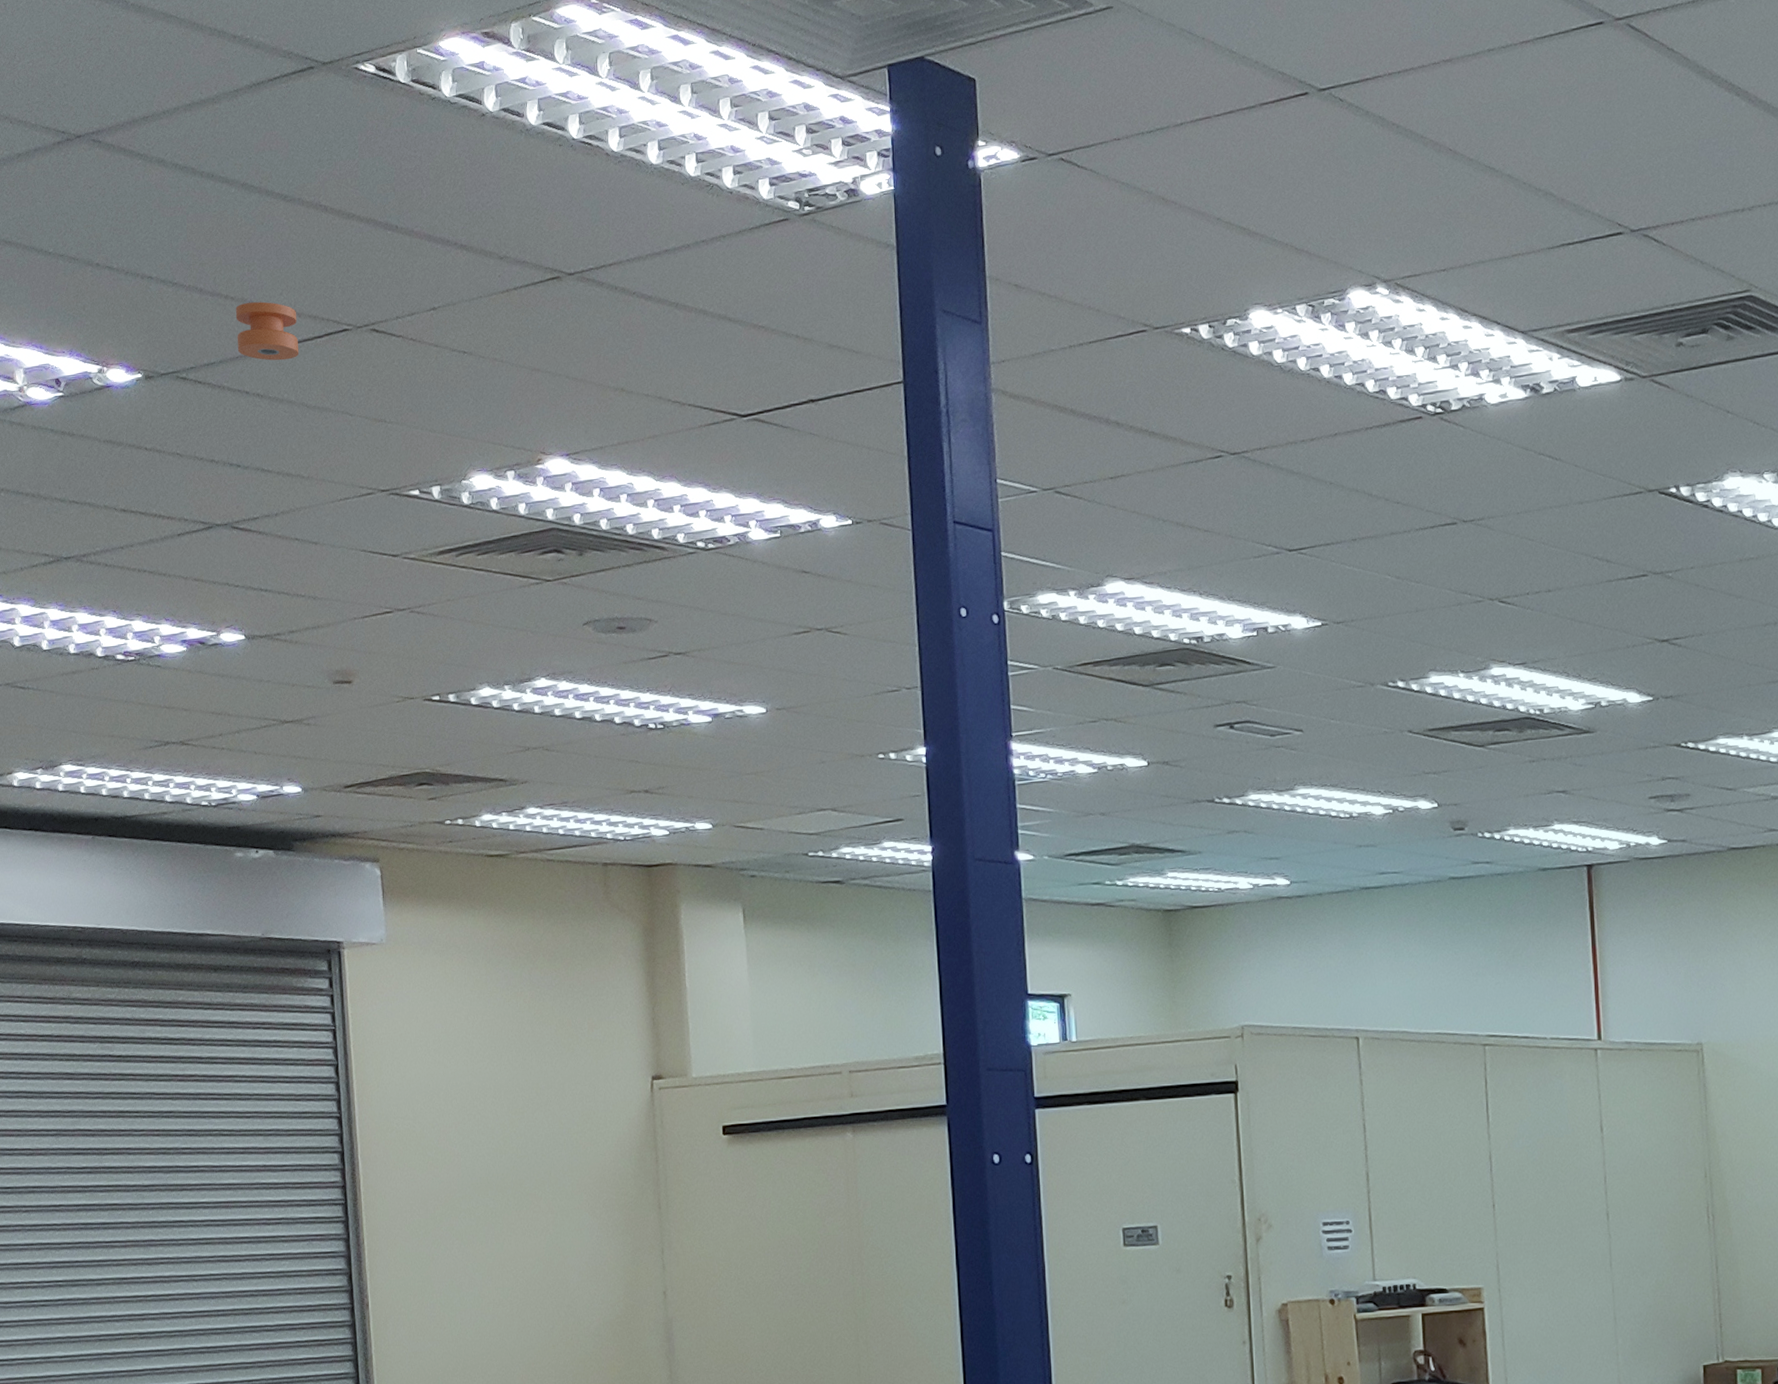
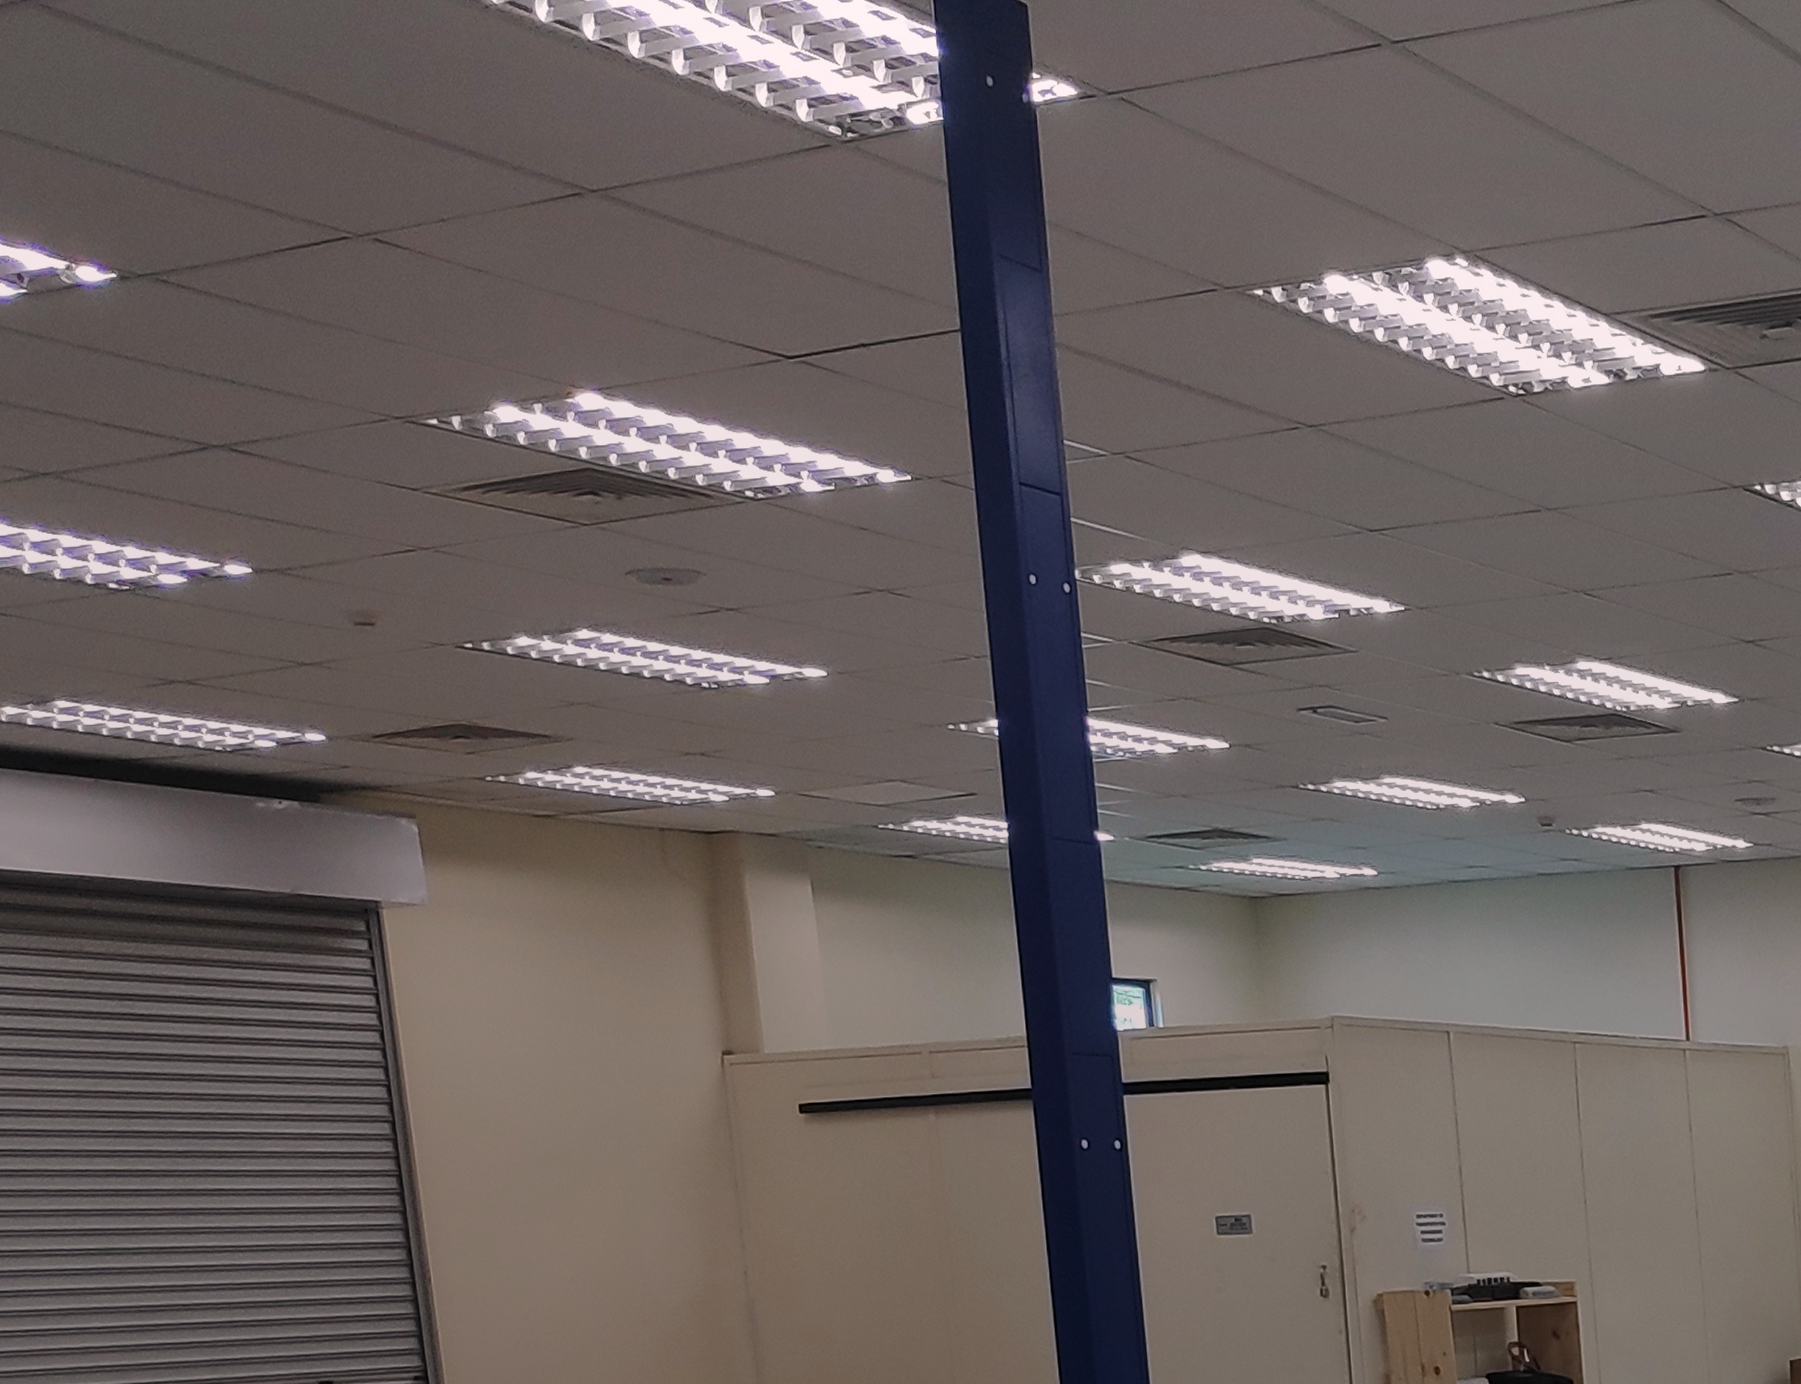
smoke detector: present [235,301,299,361] -> none [218,200,294,268]

